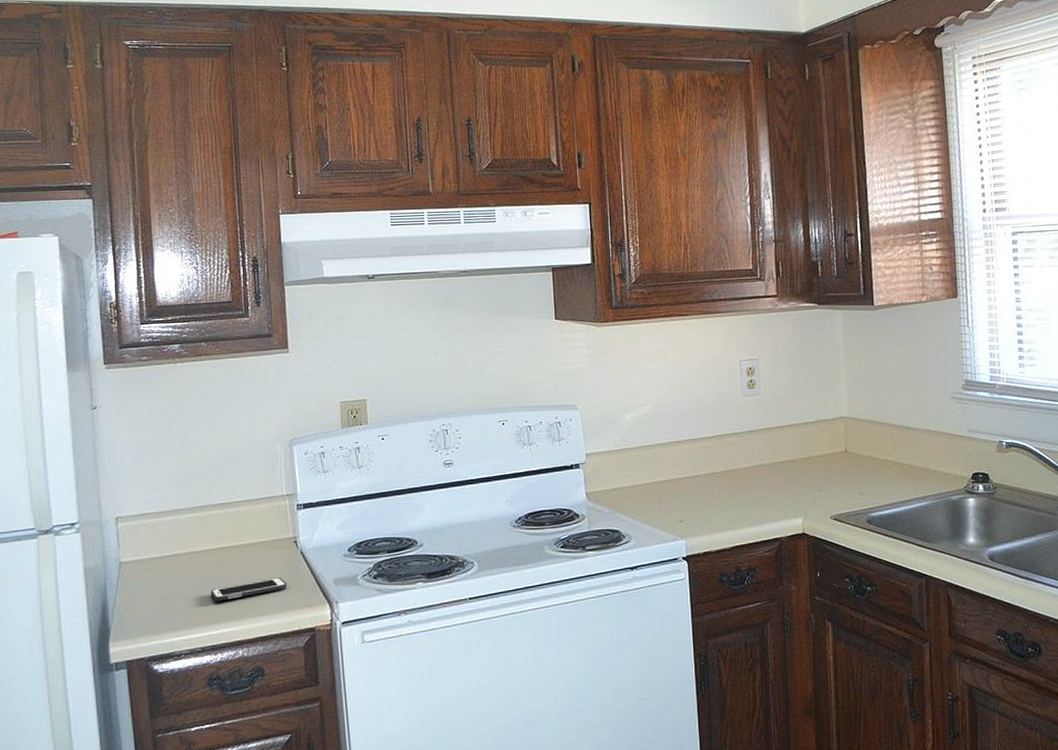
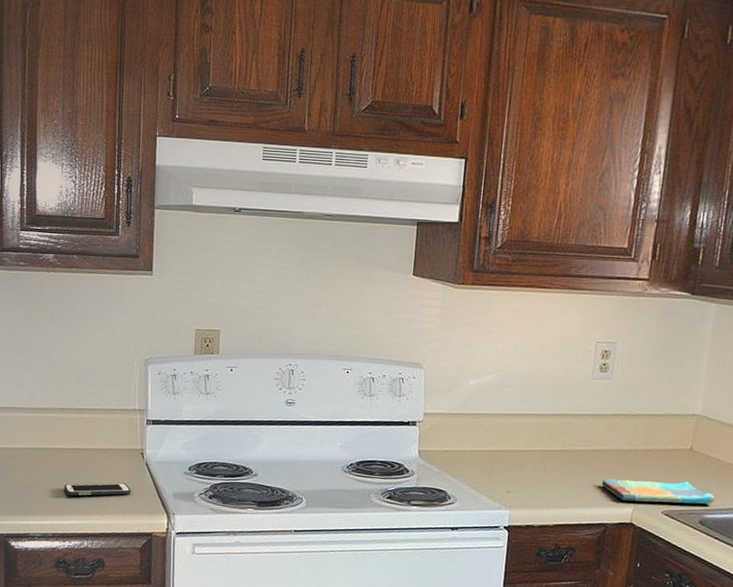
dish towel: none [769,483,876,512] -> present [601,478,714,504]

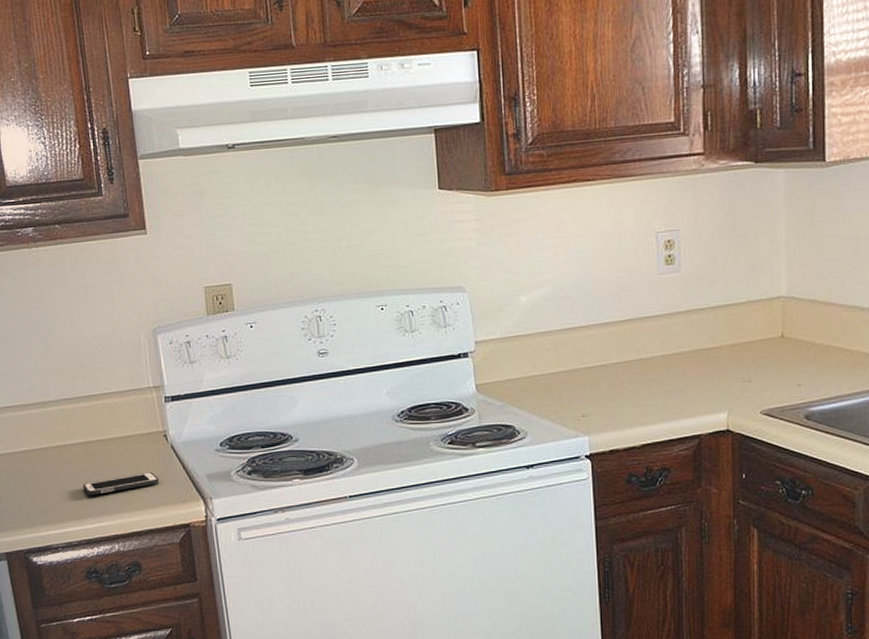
dish towel: present [601,478,714,504] -> none [687,374,817,406]

